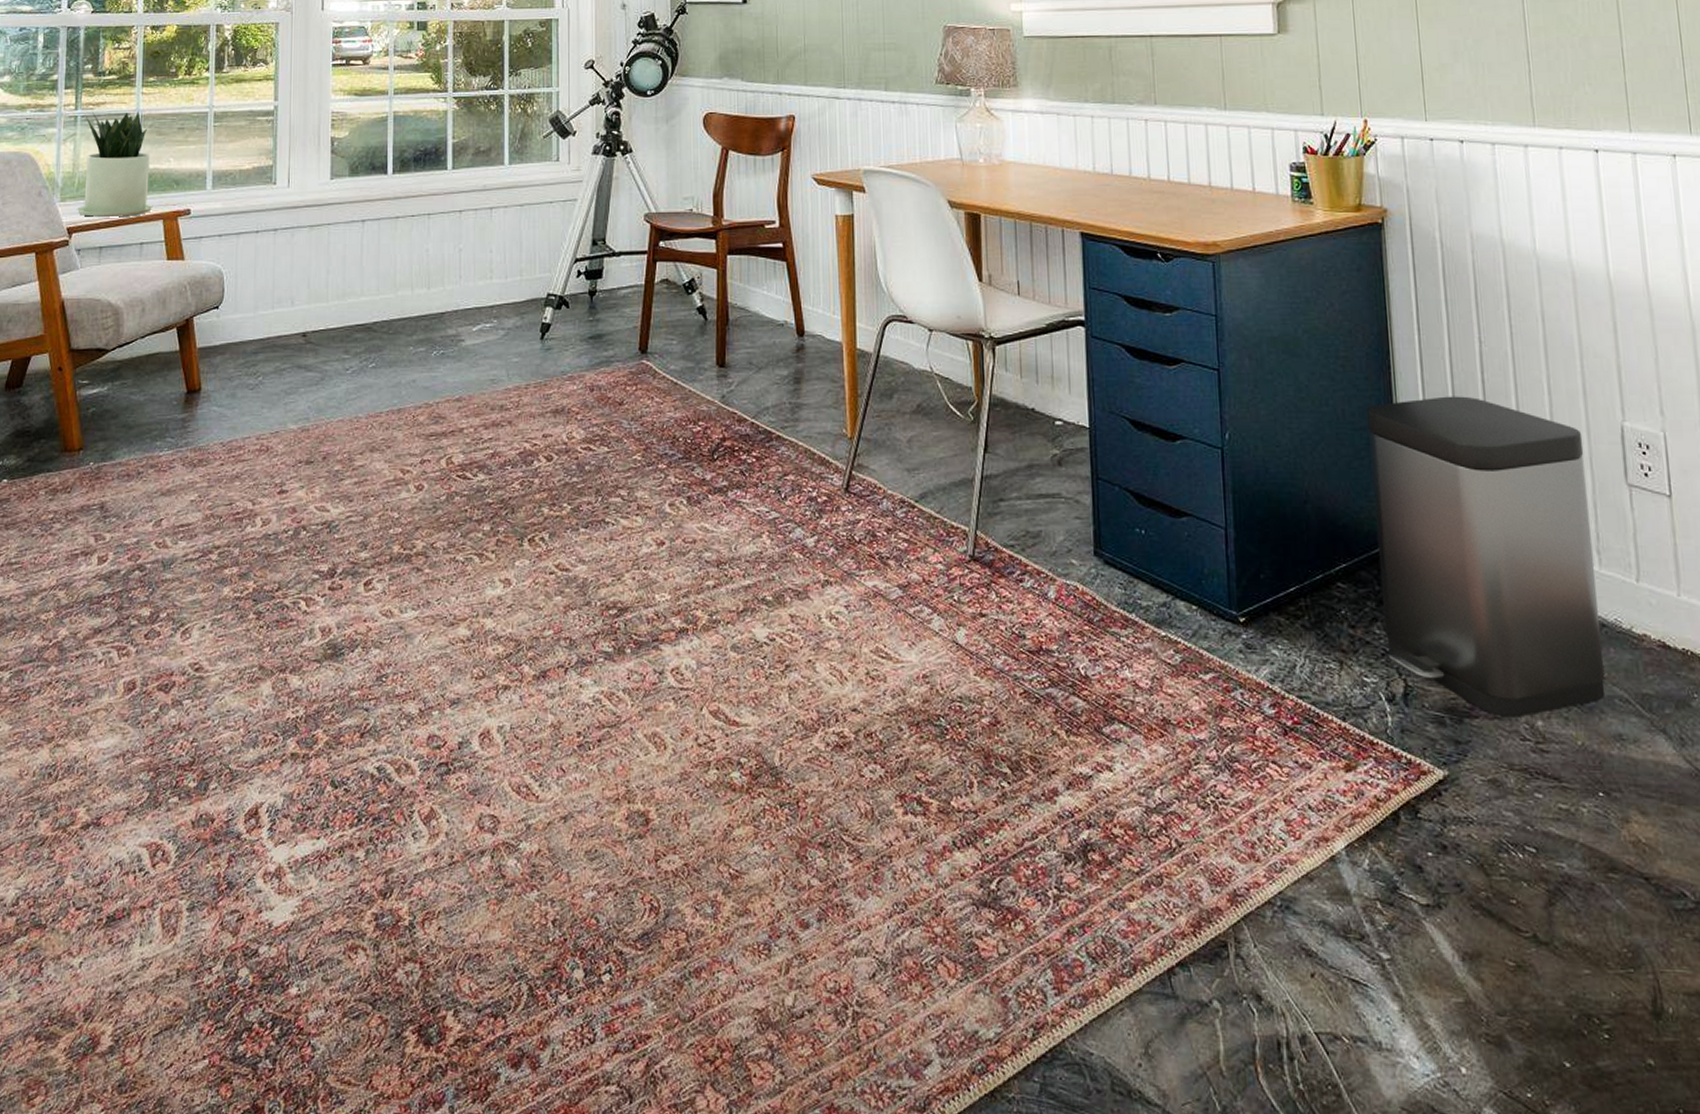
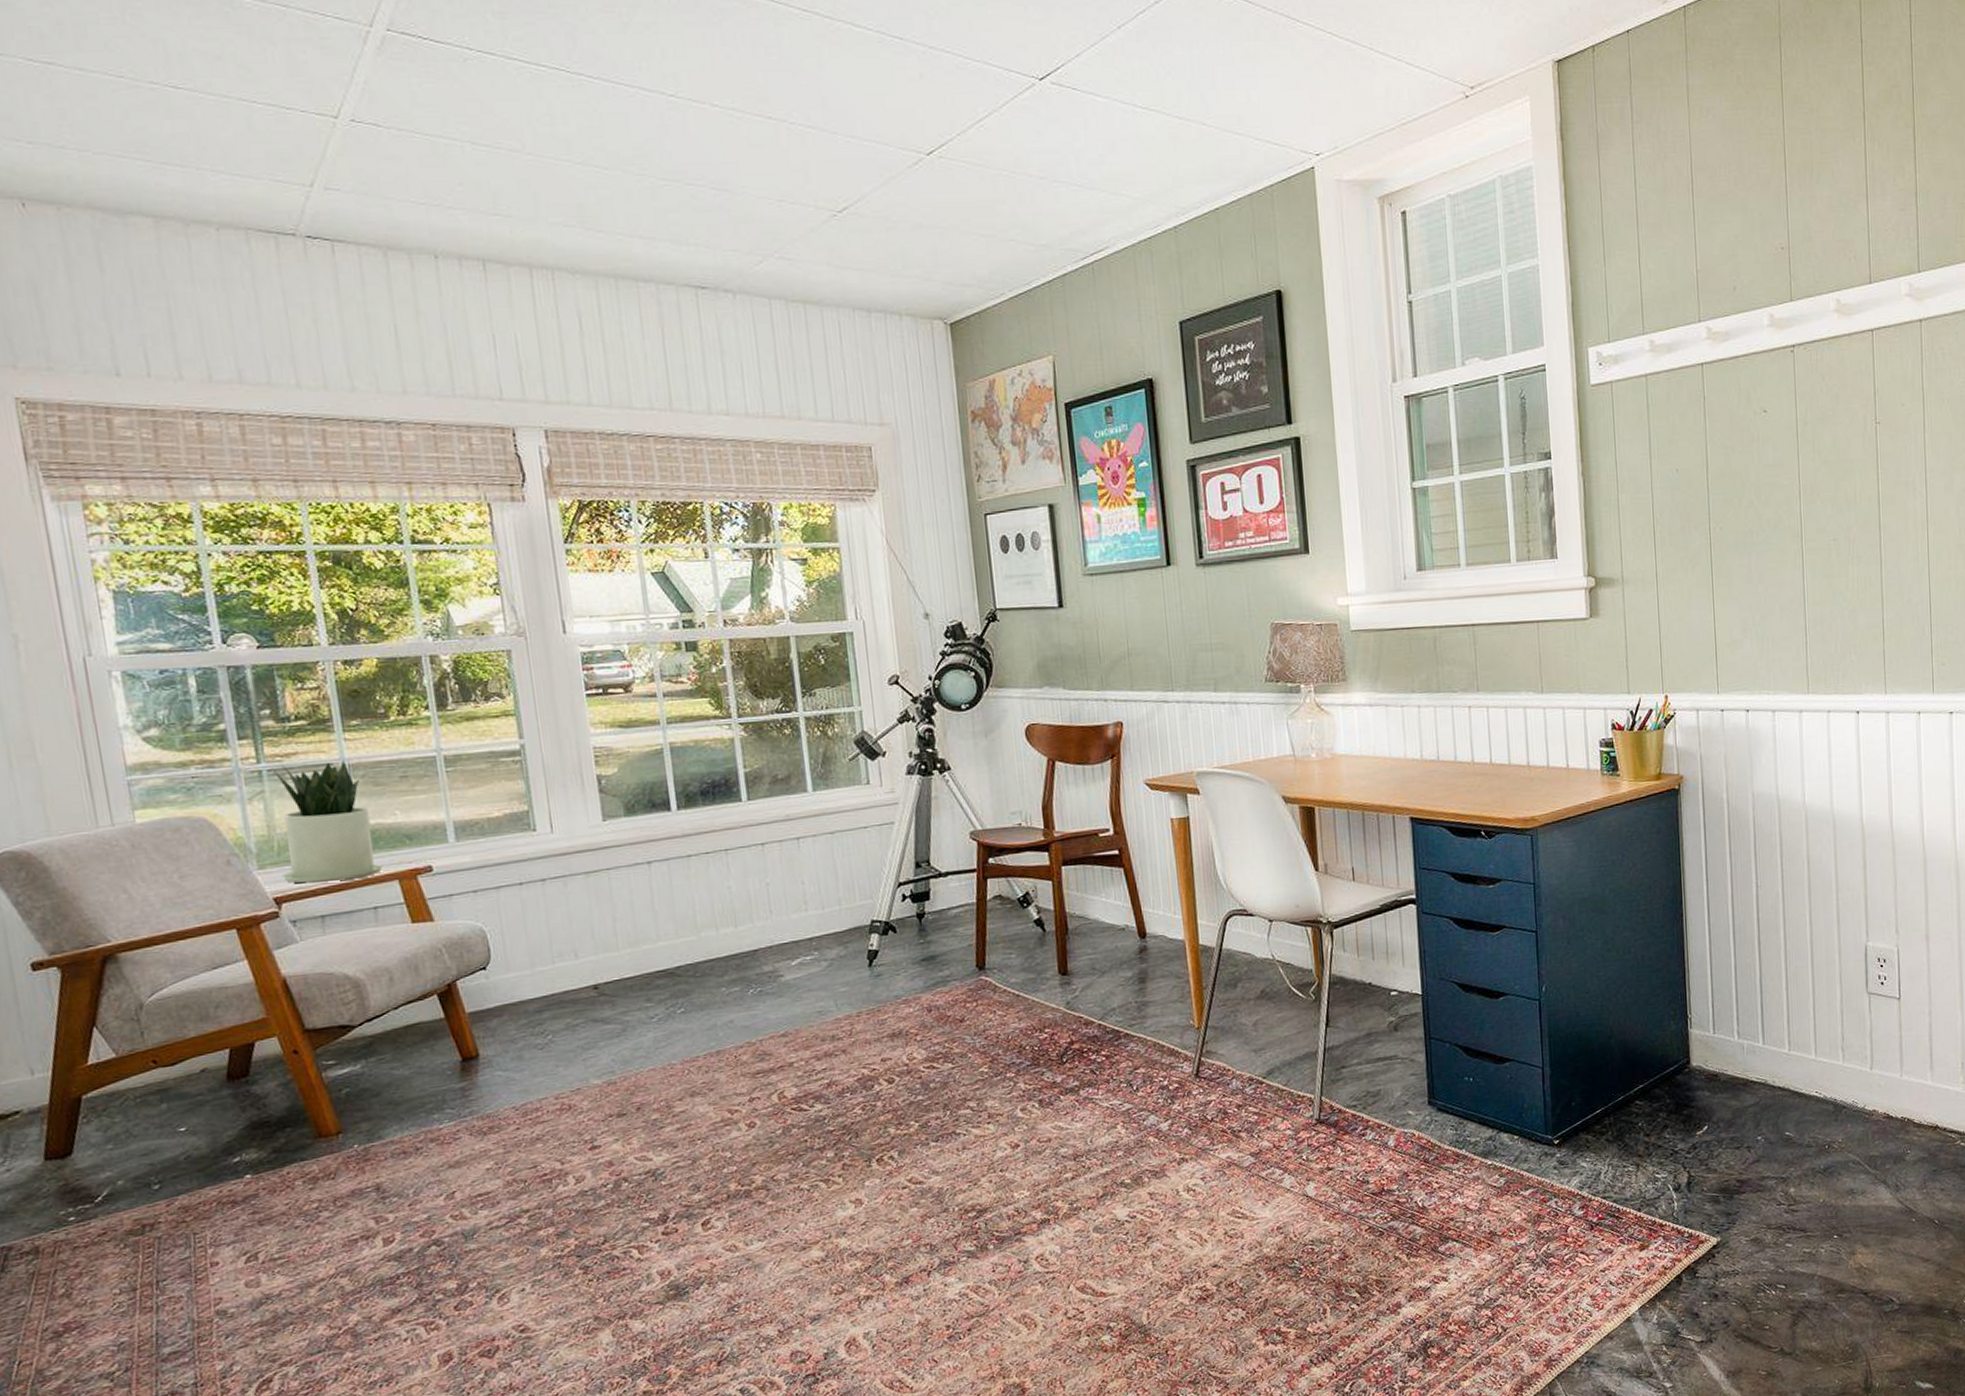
pedal bin: present [1367,396,1606,717] -> none [1663,933,1843,1189]

